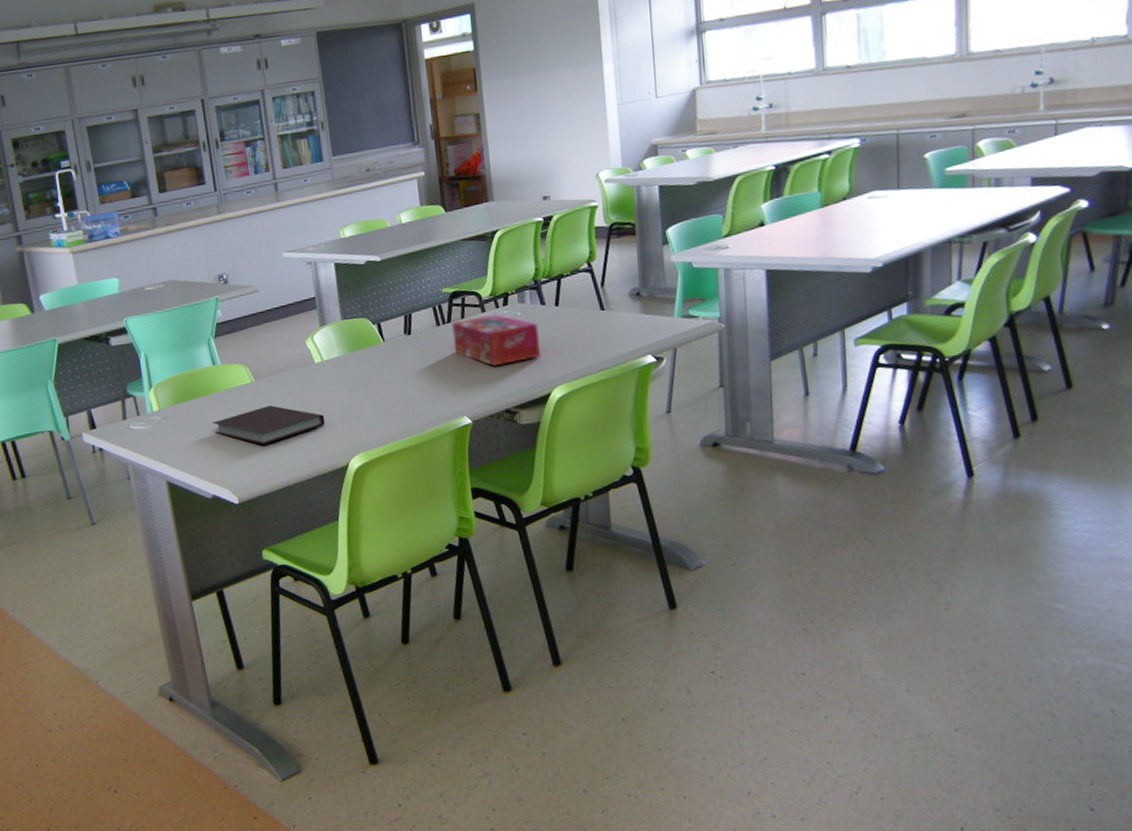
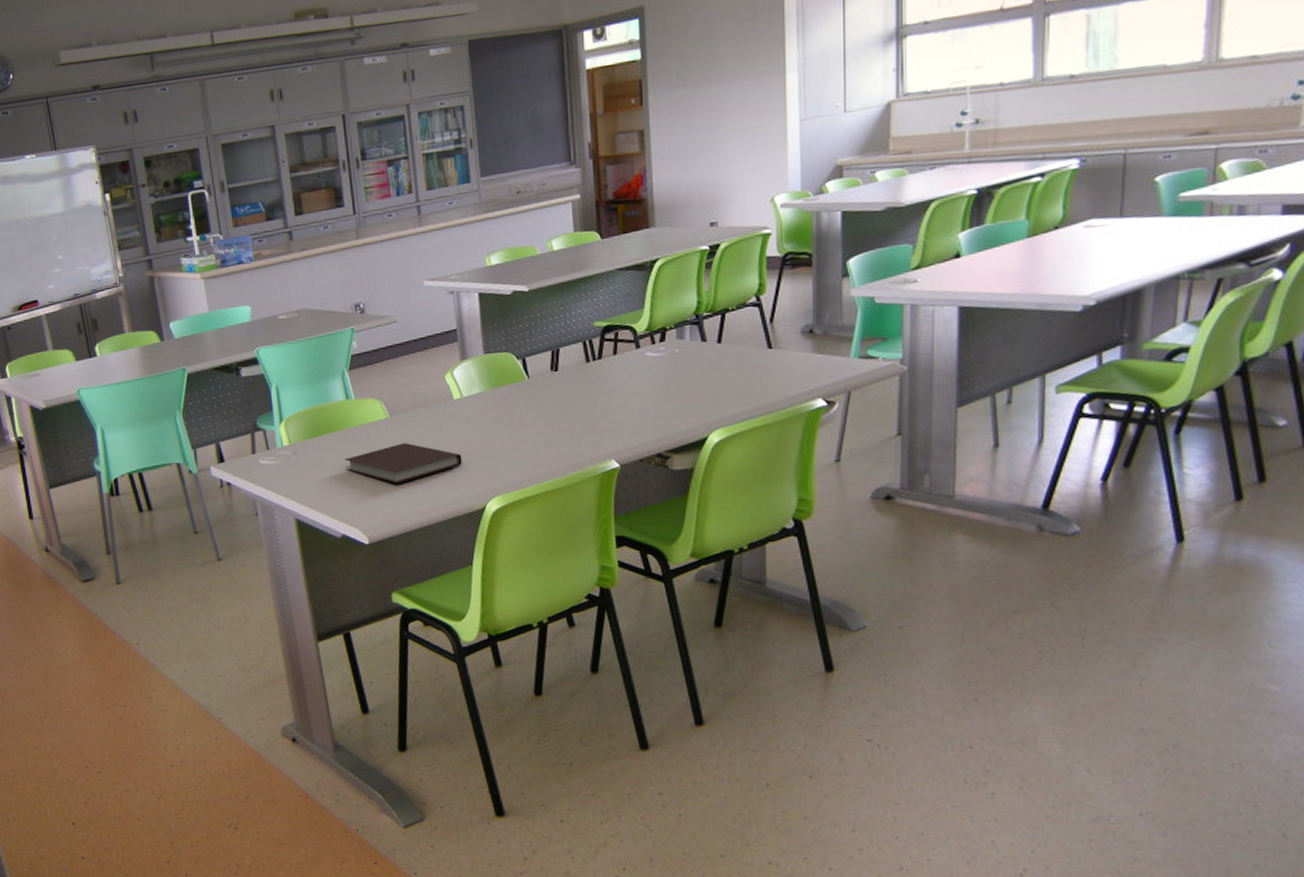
tissue box: present [451,314,540,367] -> none [602,350,699,407]

